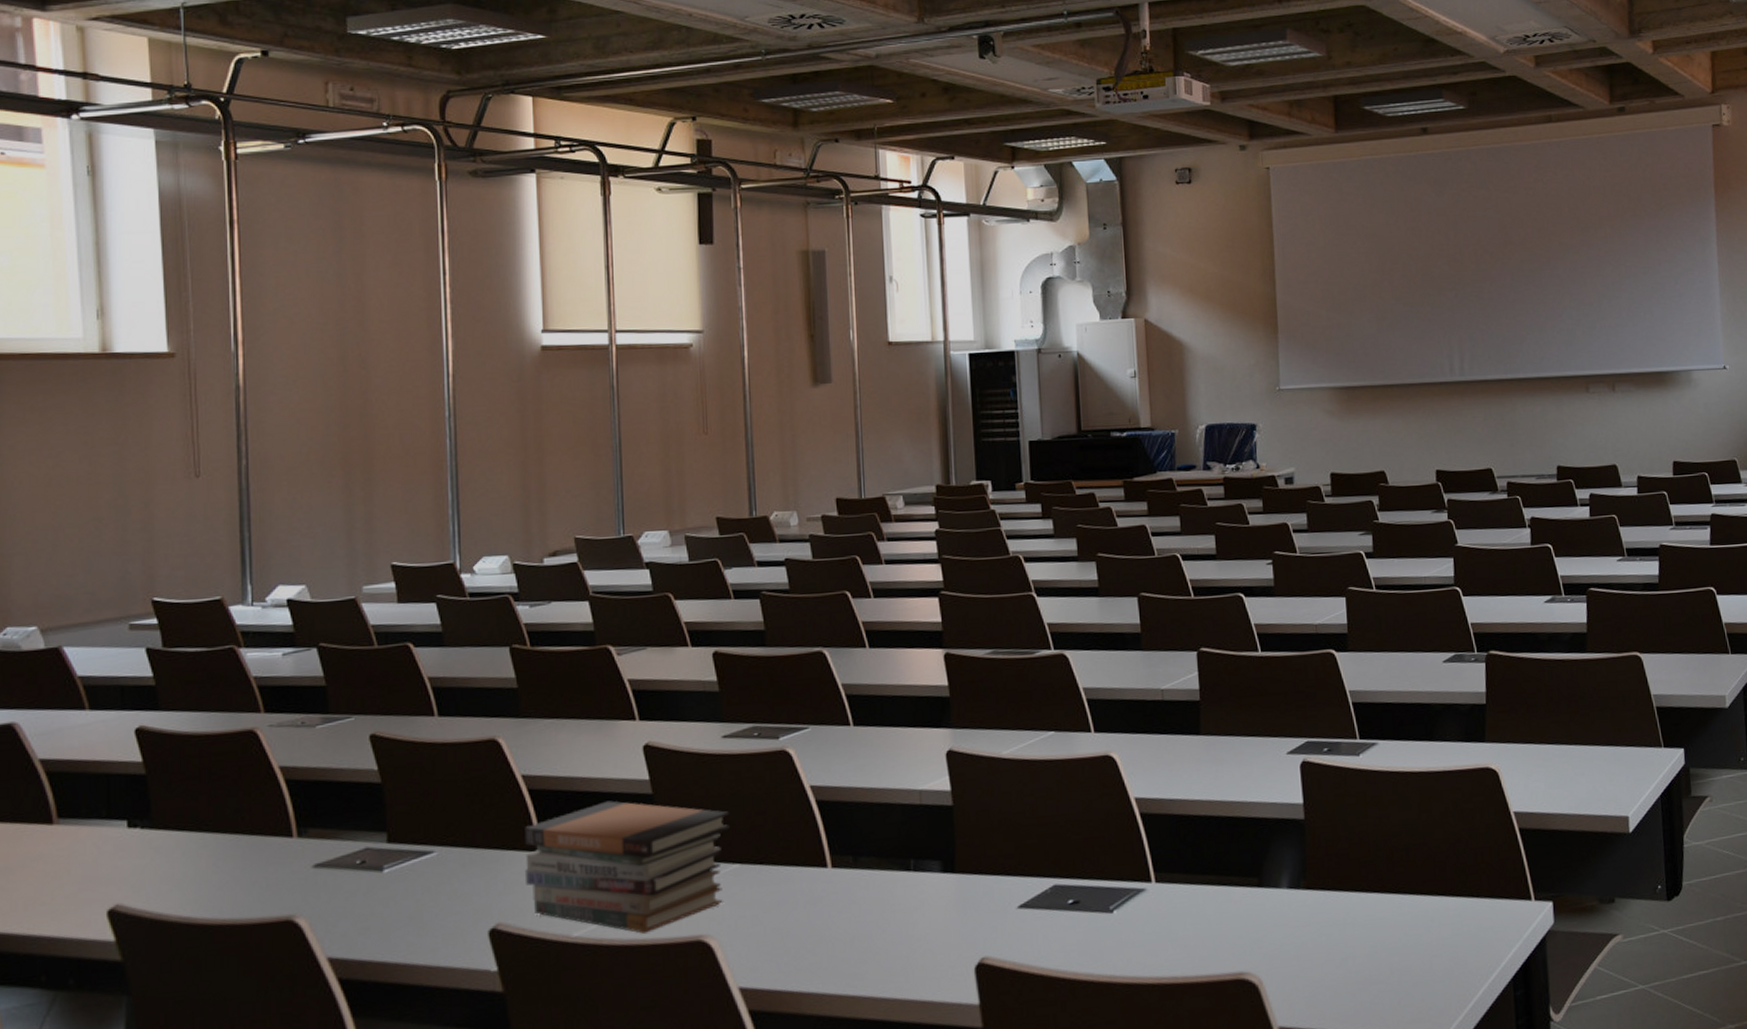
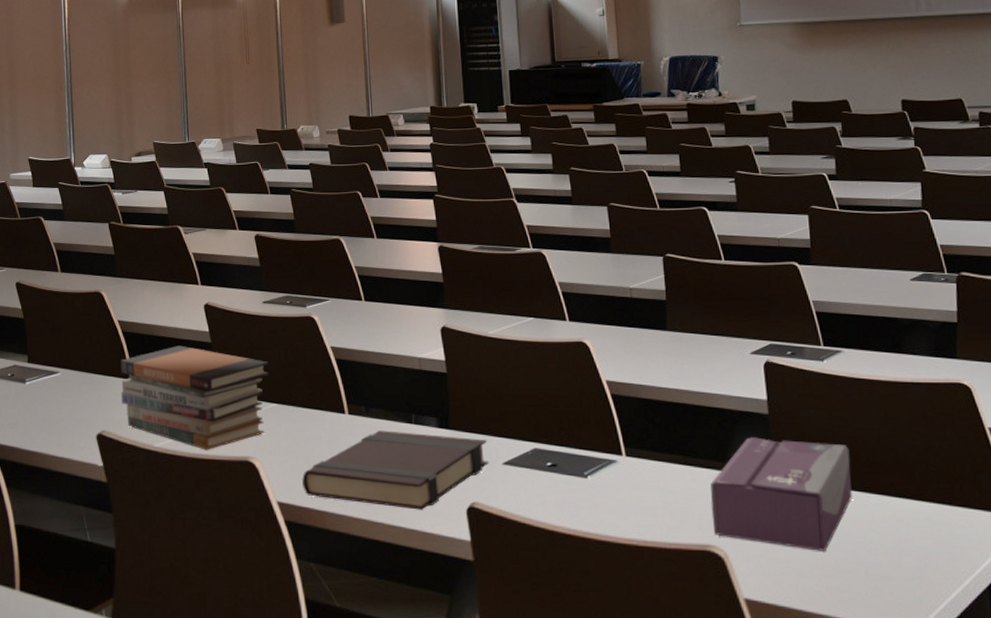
book: none [772,880,1002,976] -> present [302,430,489,510]
tissue box: none [1244,844,1387,964] -> present [710,437,853,551]

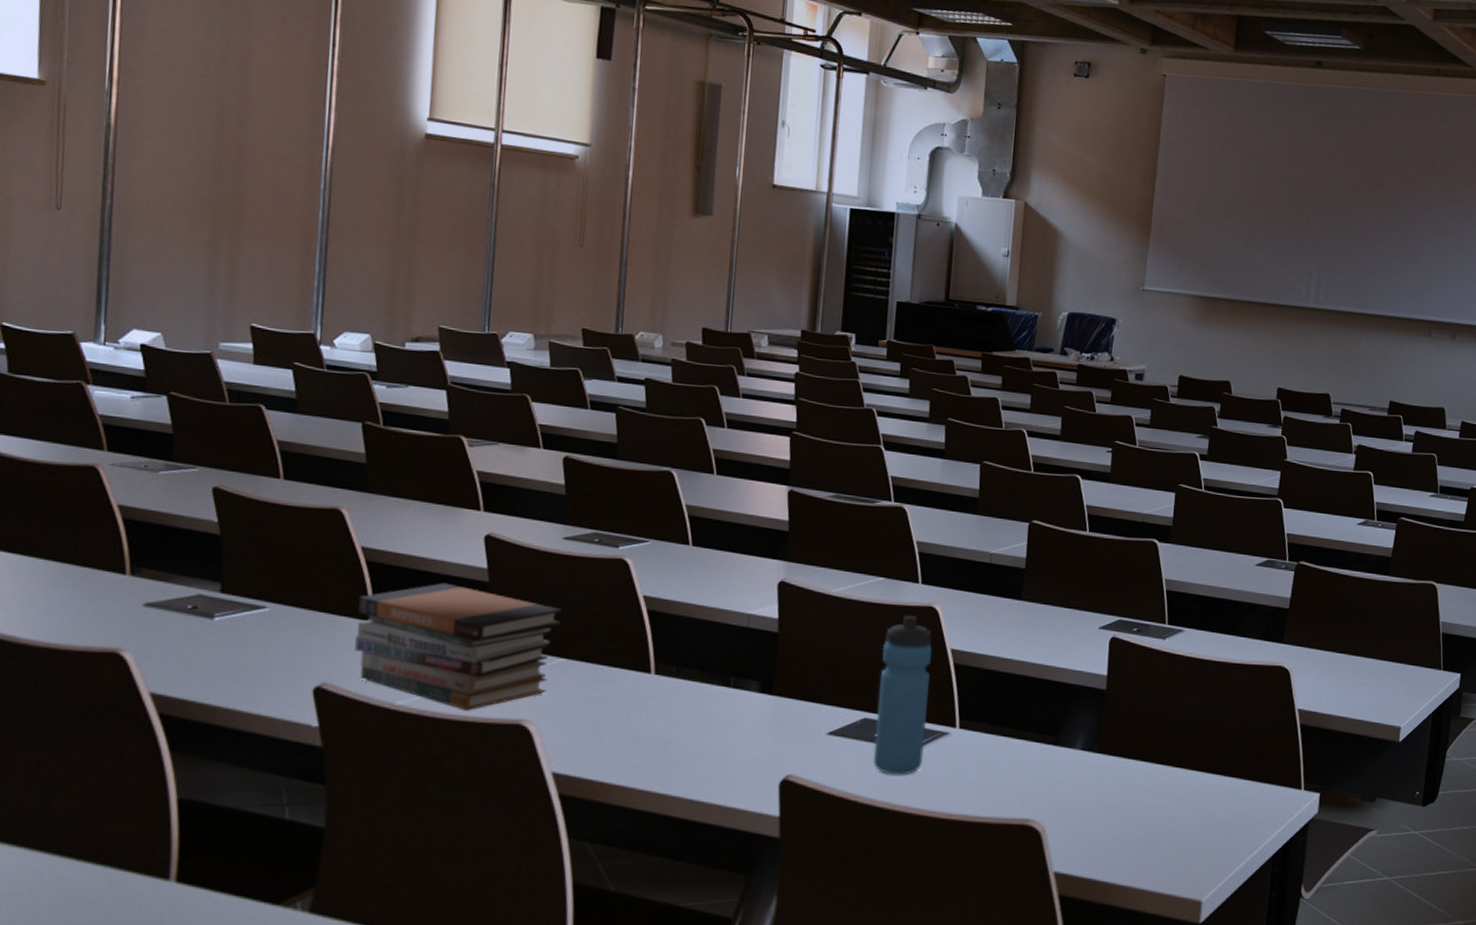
book: present [302,430,489,510] -> none [587,694,813,783]
water bottle: none [541,350,595,502] -> present [873,614,932,775]
tissue box: present [710,437,853,551] -> none [1035,712,1175,825]

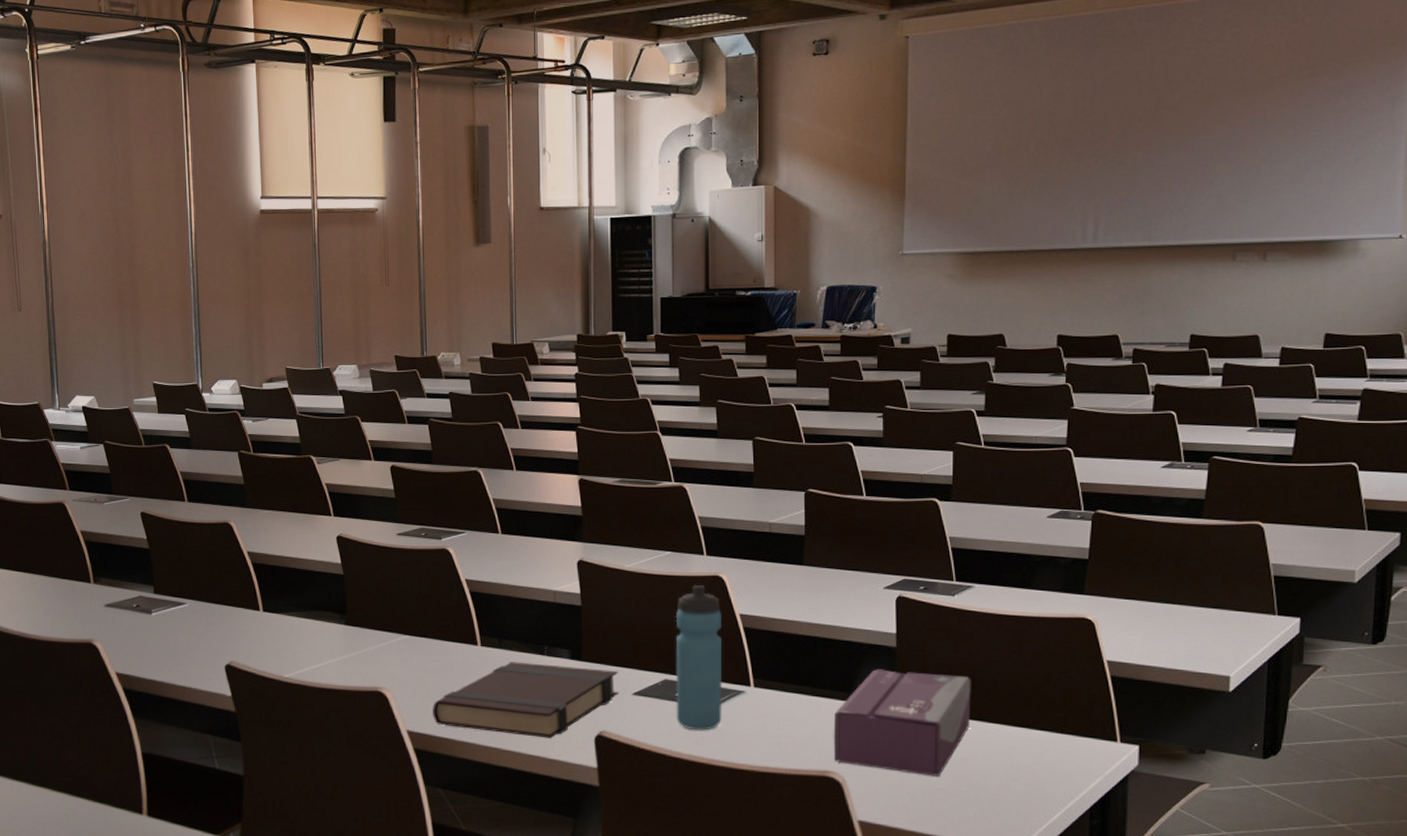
book stack: present [354,583,562,711] -> none [250,577,403,681]
book: none [587,694,813,783] -> present [433,662,619,738]
tissue box: none [1035,712,1175,825] -> present [833,669,971,776]

